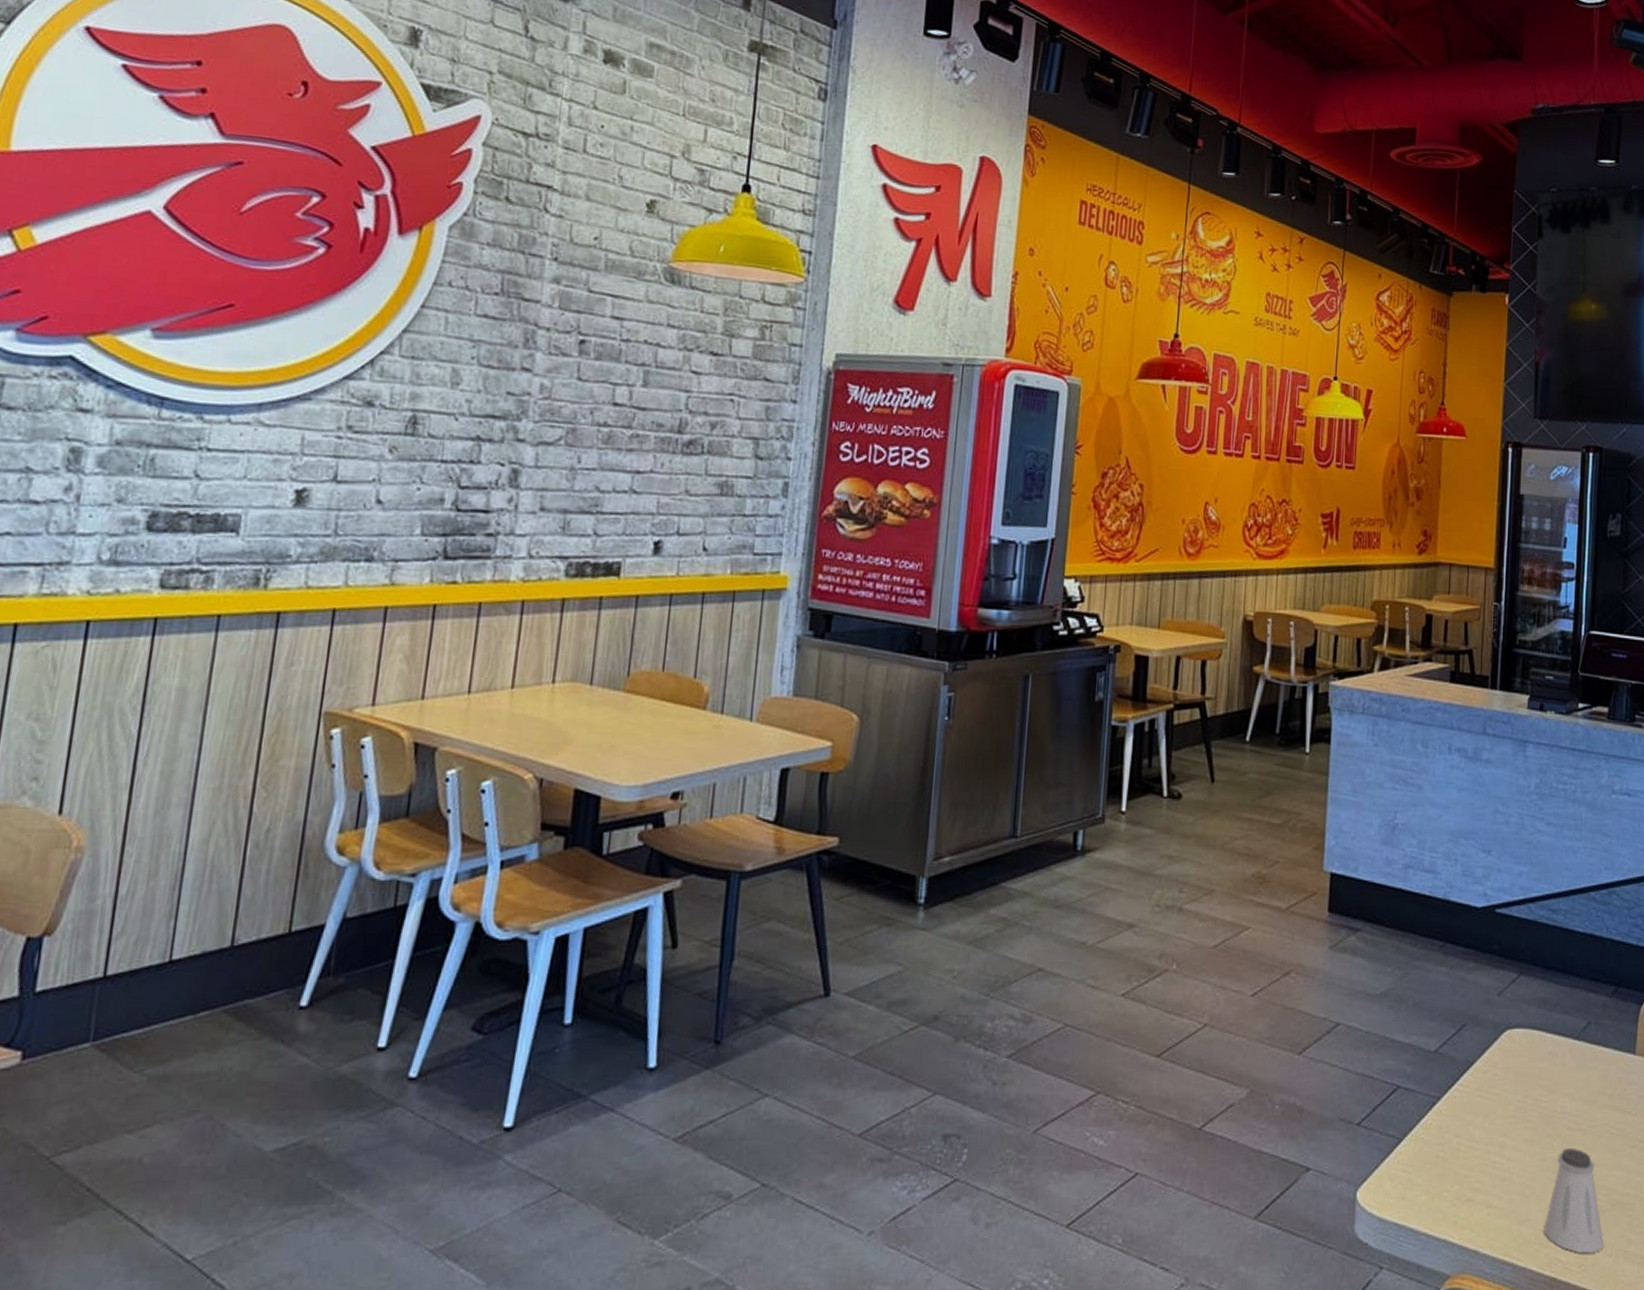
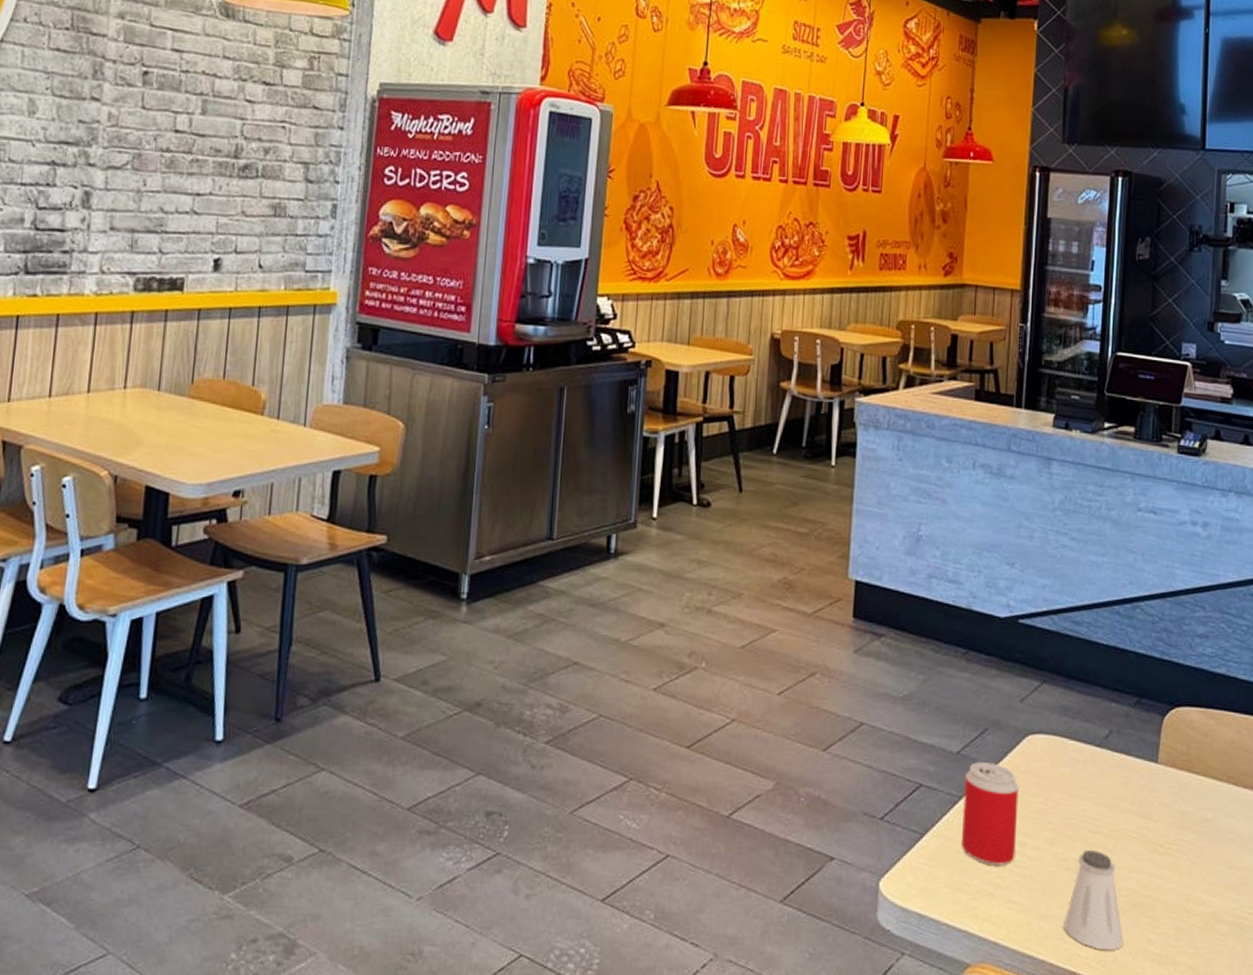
beverage can: none [1440,1060,1498,1170] -> present [962,762,1019,867]

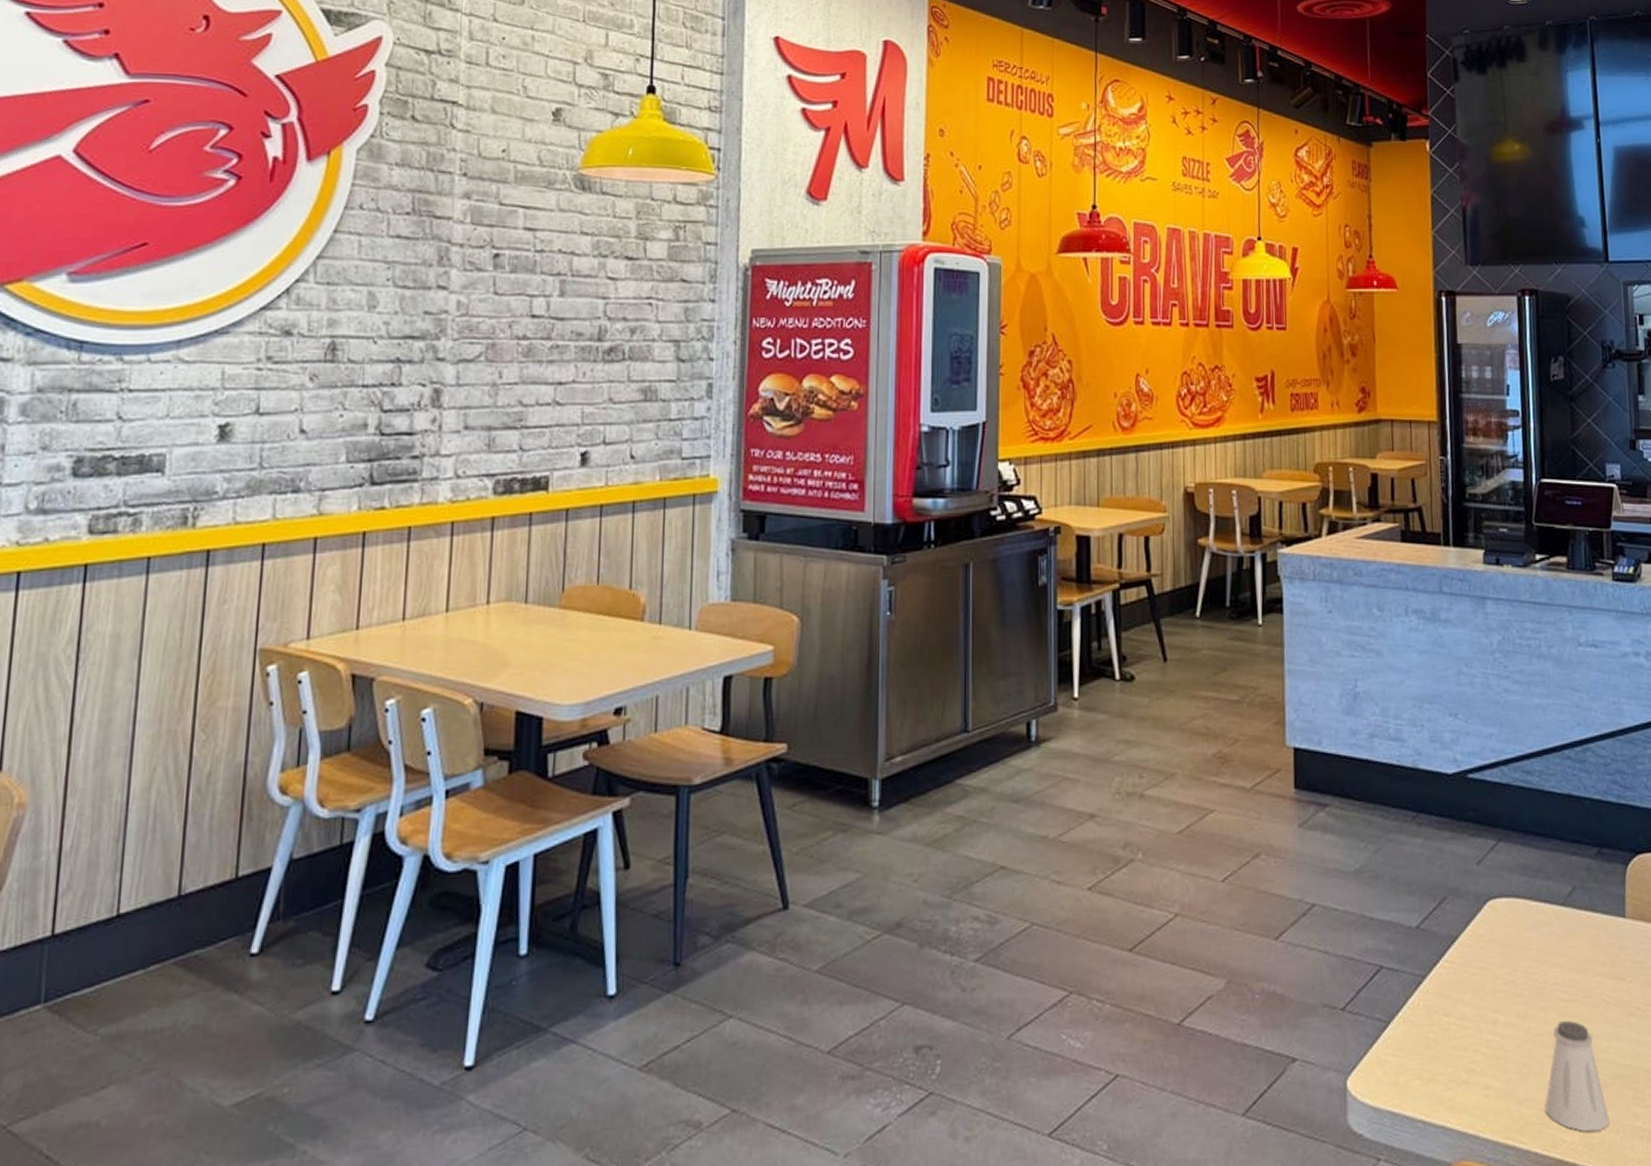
beverage can: present [962,762,1019,867] -> none [1426,934,1488,1050]

